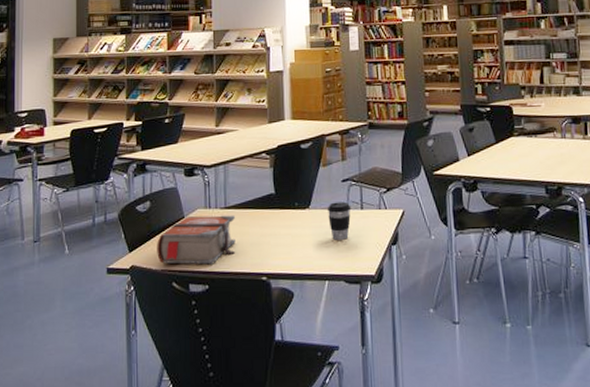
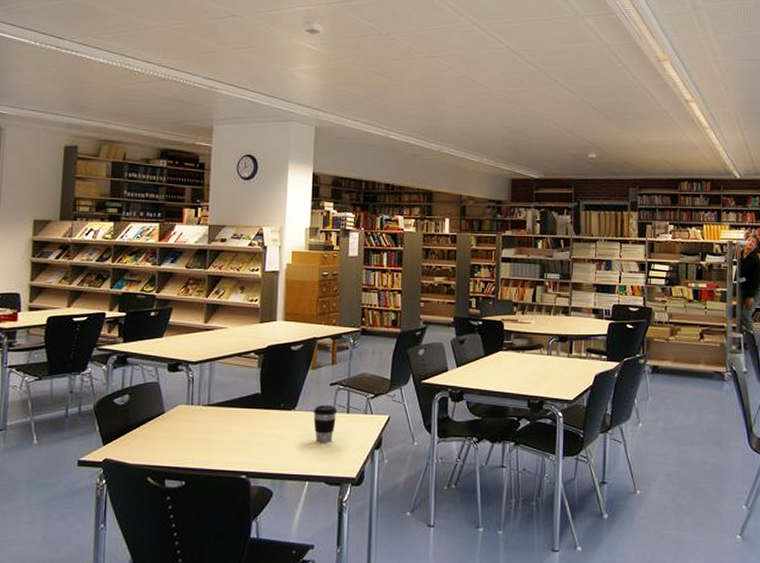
bible: present [157,215,236,265] -> none [133,412,218,461]

